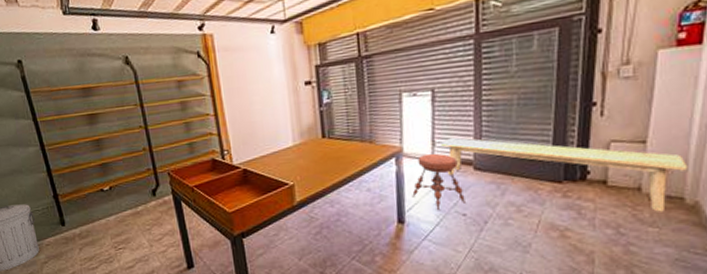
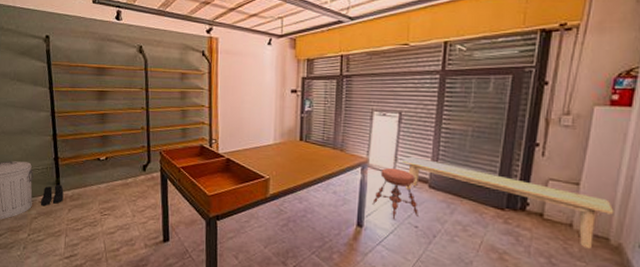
boots: none [48,223,72,249] -> present [41,184,64,207]

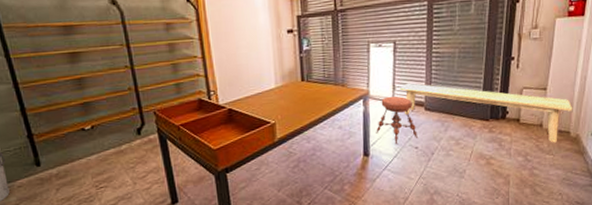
boots: present [41,184,64,207] -> none [20,164,48,191]

